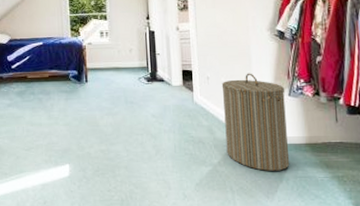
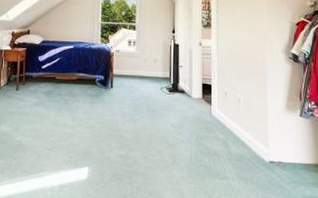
laundry hamper: present [221,73,290,171] -> none [238,91,299,189]

